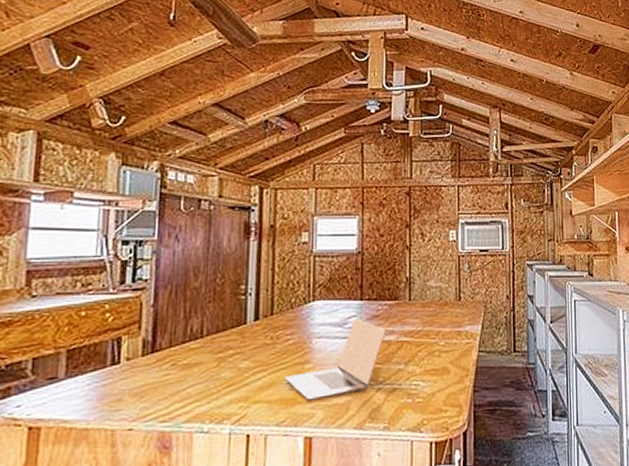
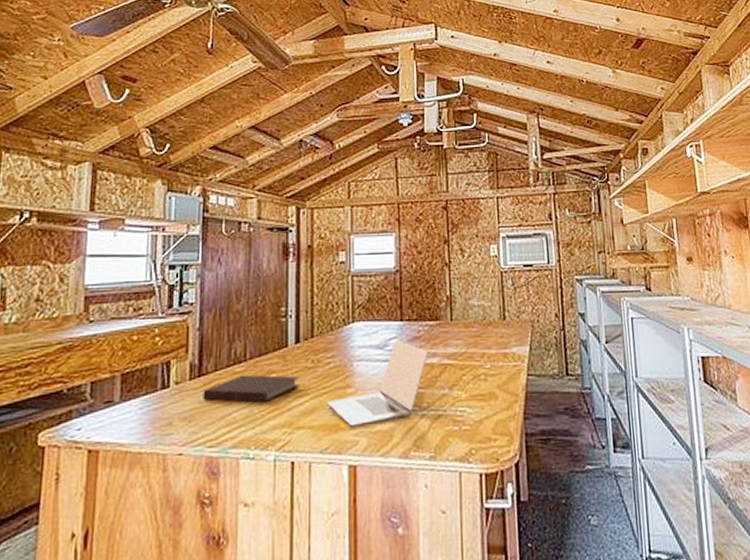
notebook: none [156,351,258,378] -> present [203,374,299,403]

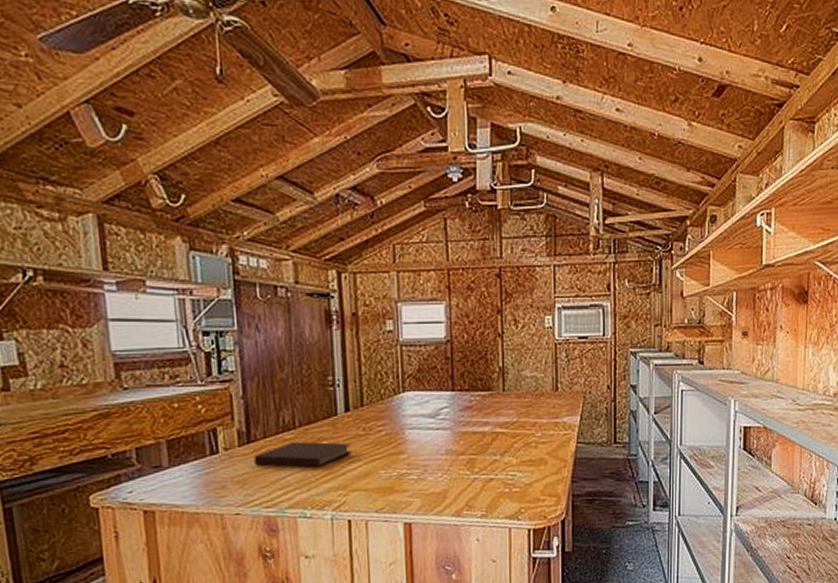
laptop: present [327,340,428,428] -> none [380,410,480,491]

